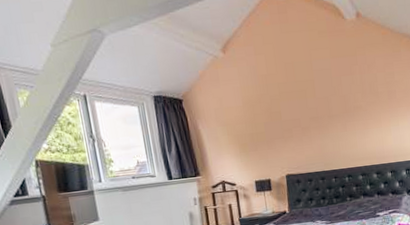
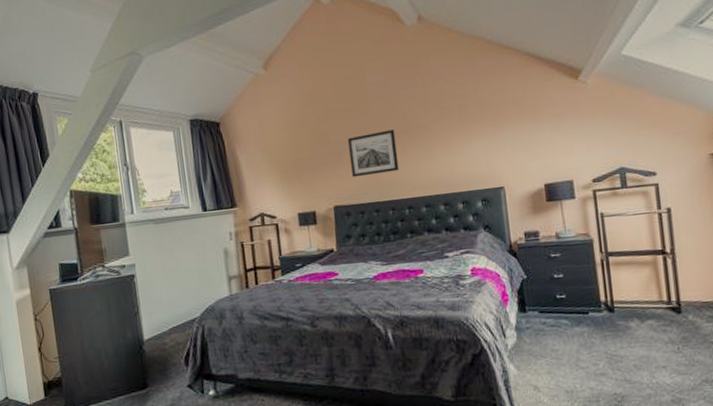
wall art: none [298,110,341,151] -> present [348,129,399,178]

